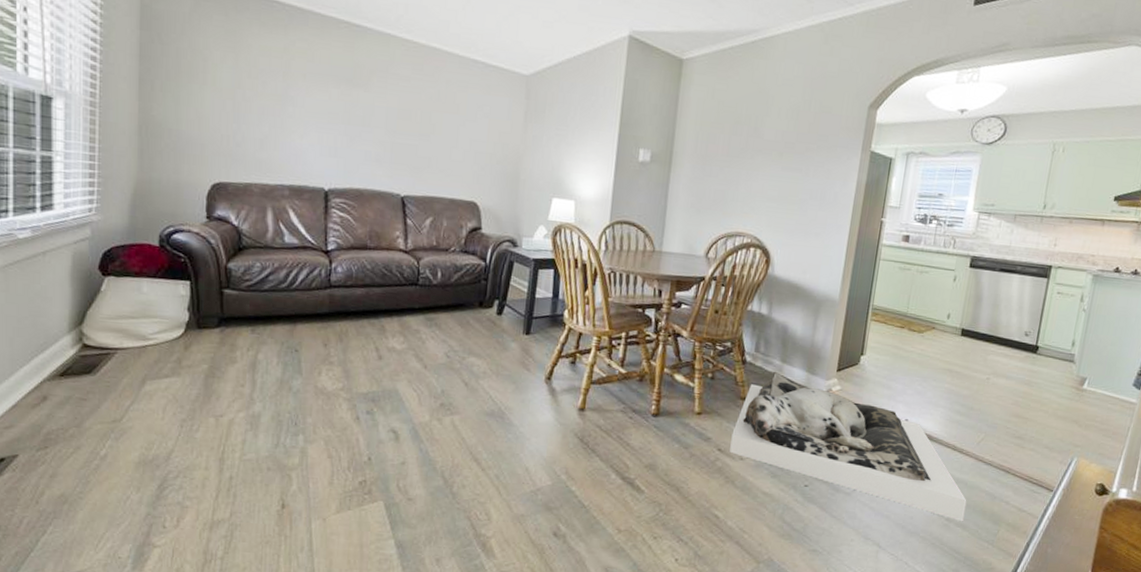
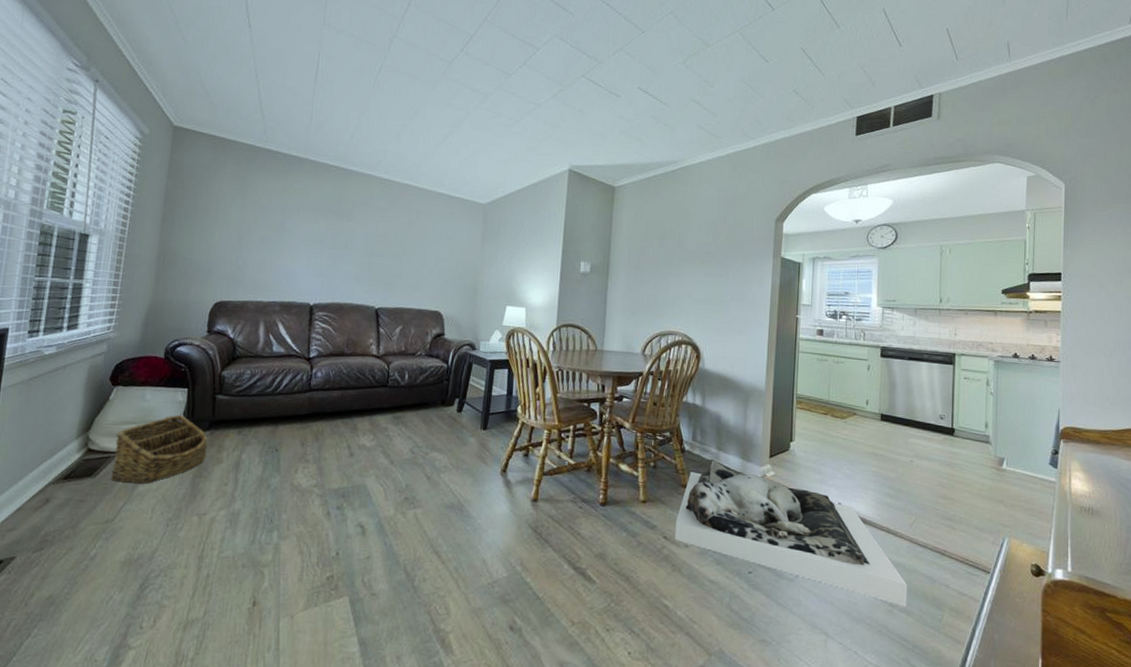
basket: none [113,309,218,383] -> present [110,414,208,484]

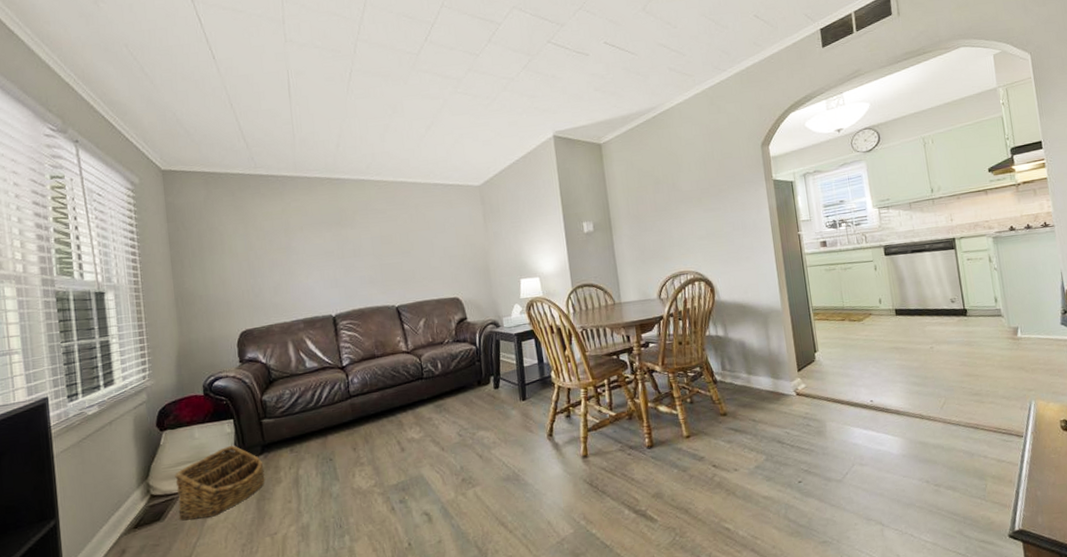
dog bed: present [675,458,908,607] -> none [721,383,951,485]

